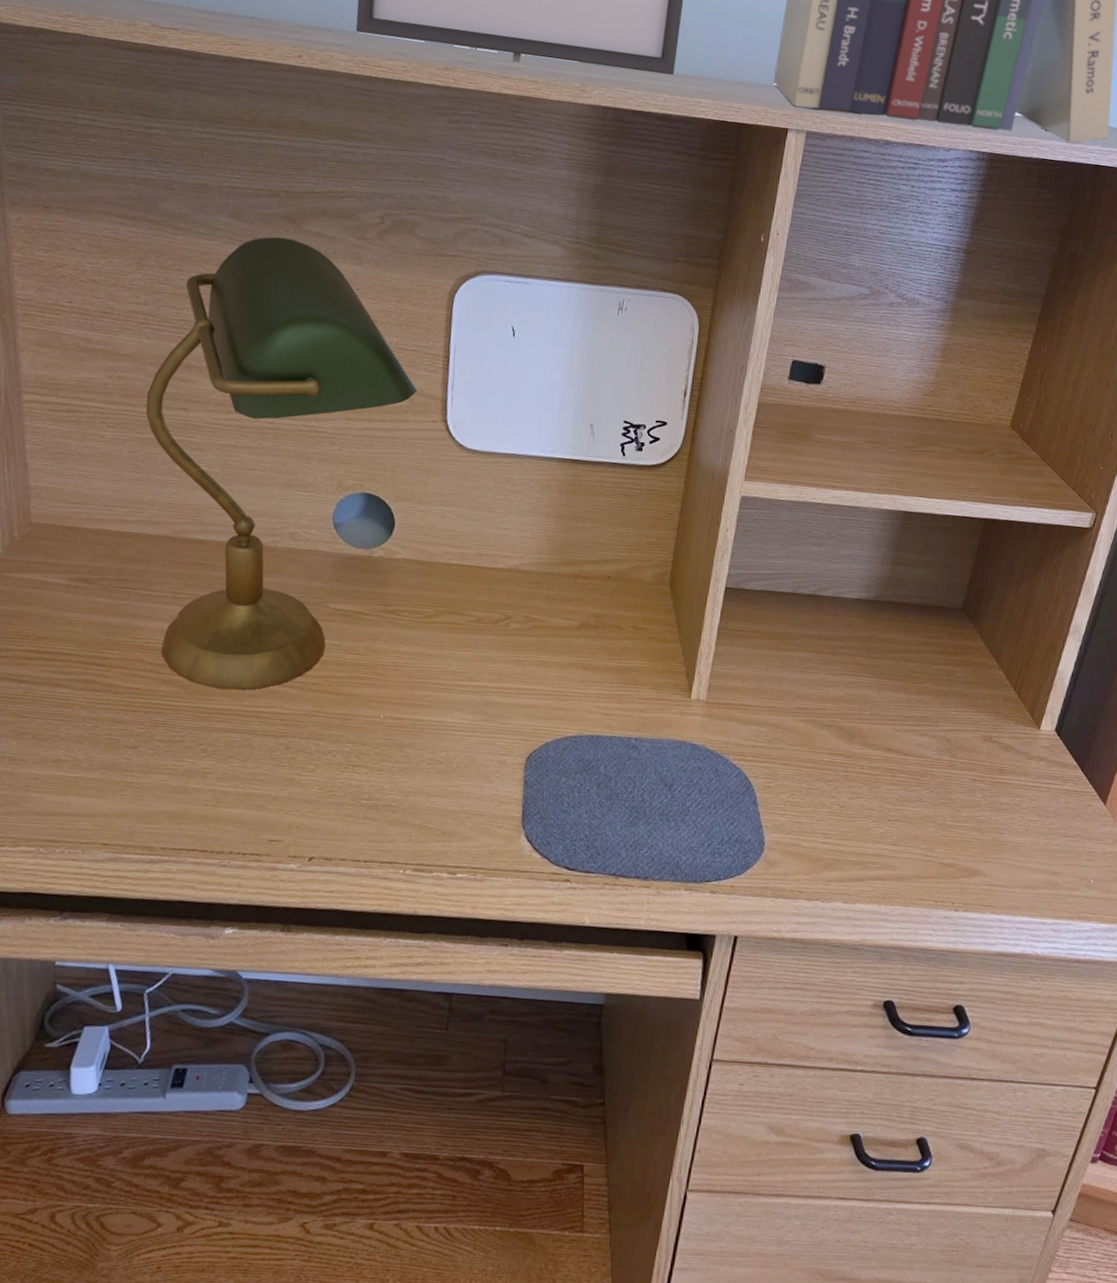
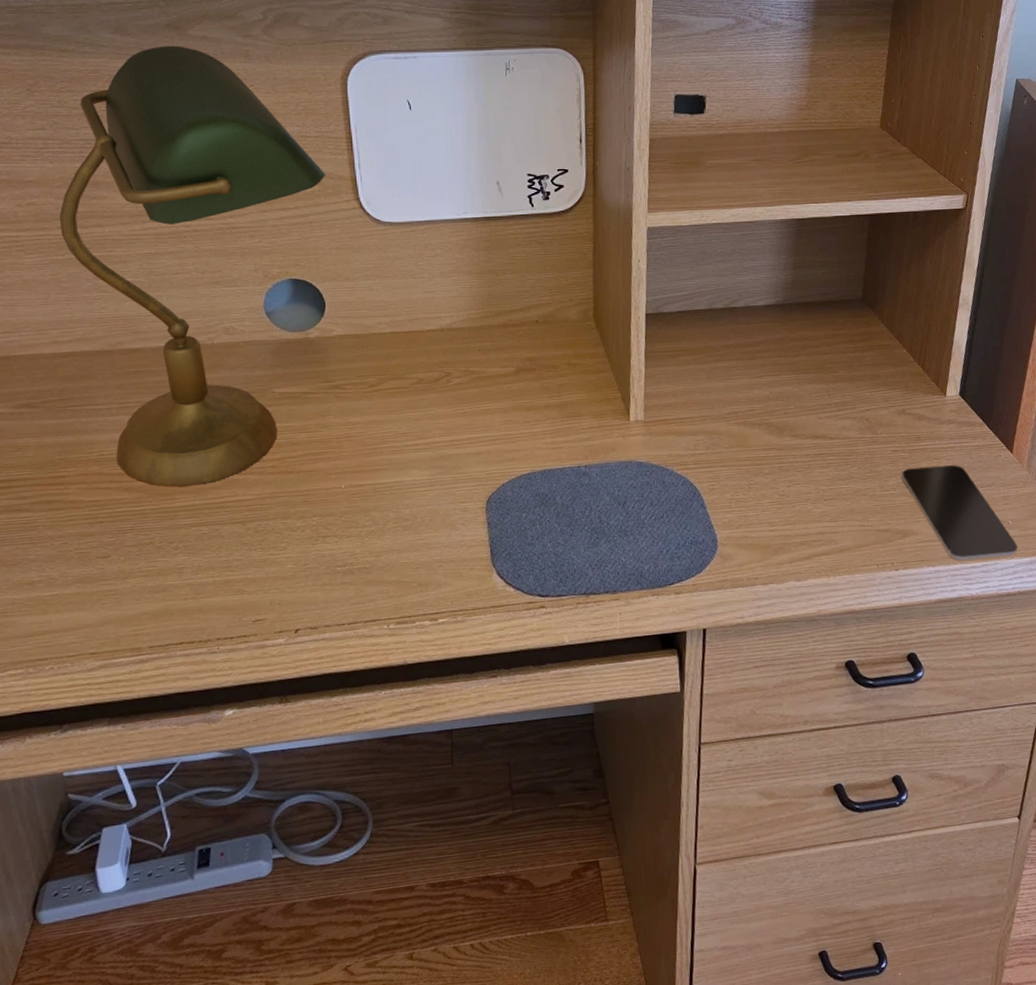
smartphone: none [977,802,1097,919] -> present [901,465,1018,562]

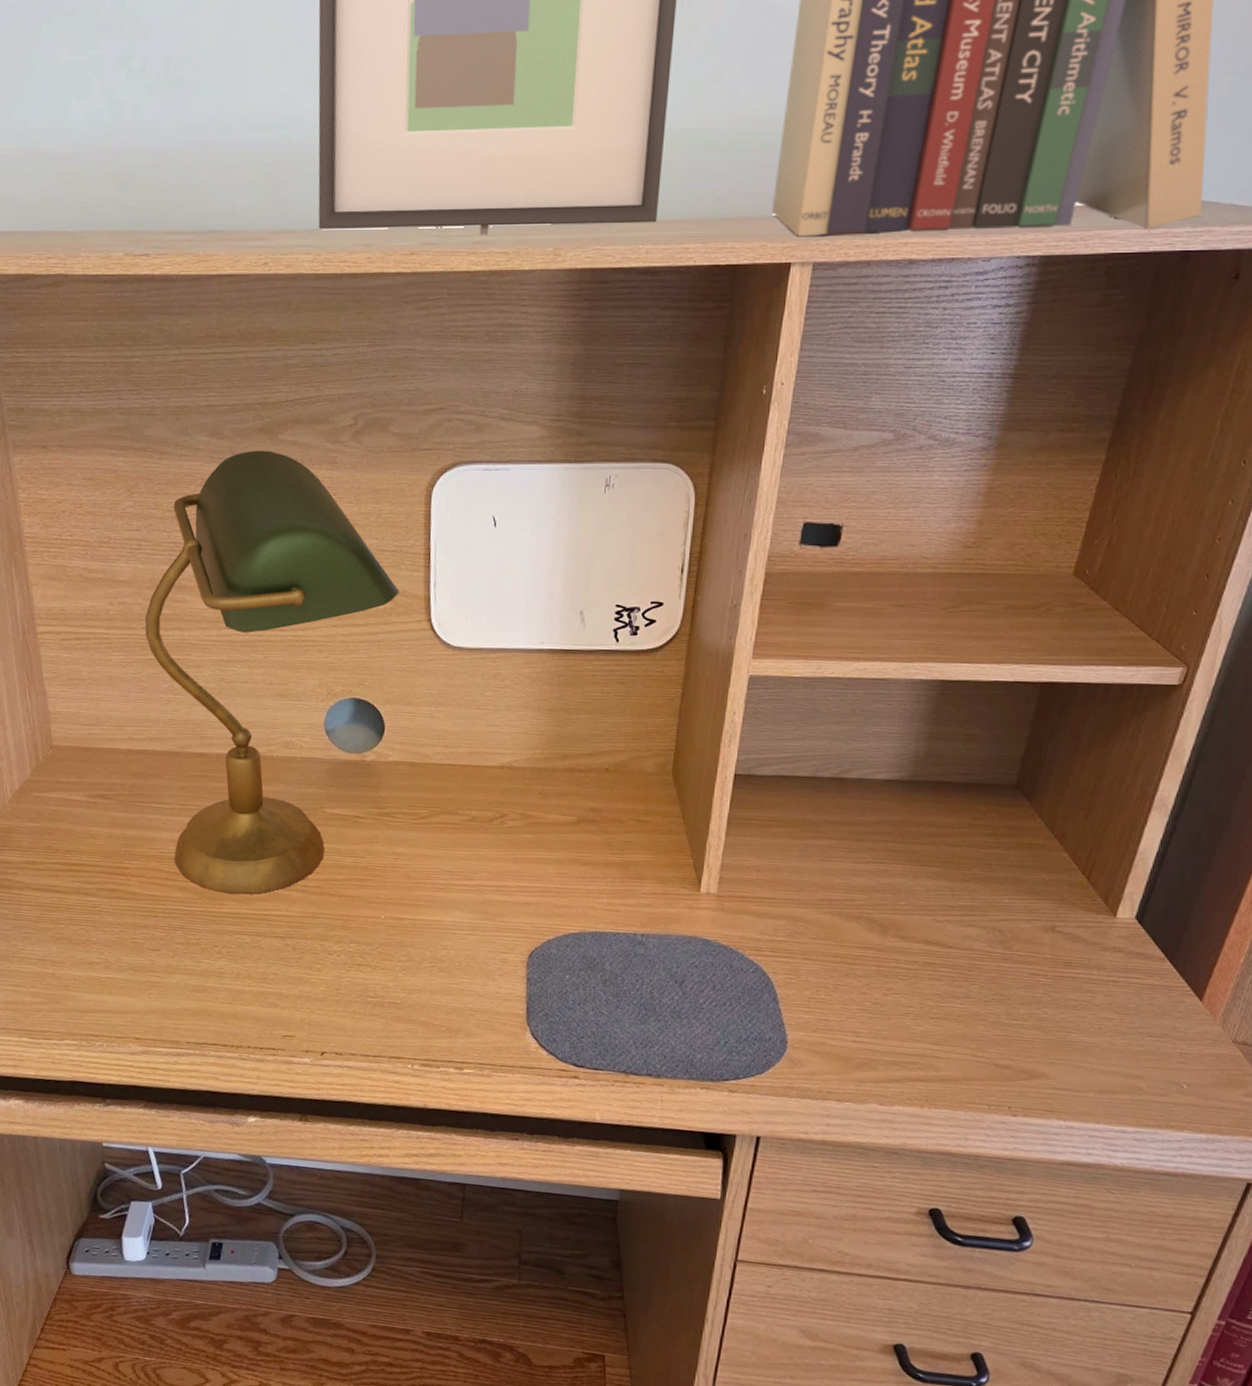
smartphone: present [901,465,1018,562] -> none [1037,998,1192,1129]

